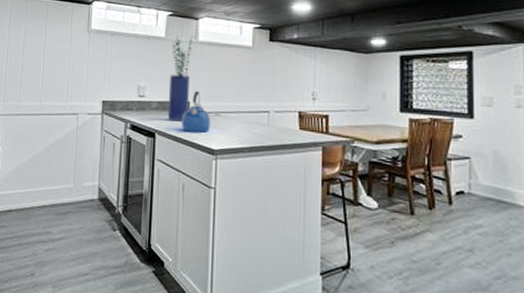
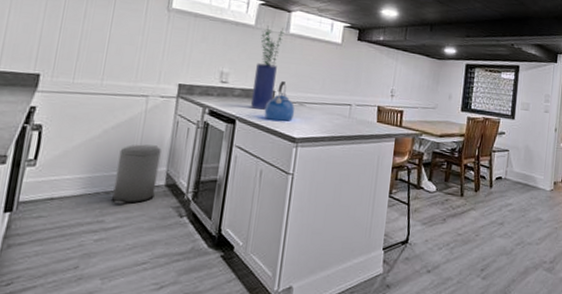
pedal bin: none [56,159,93,217] -> present [112,144,162,205]

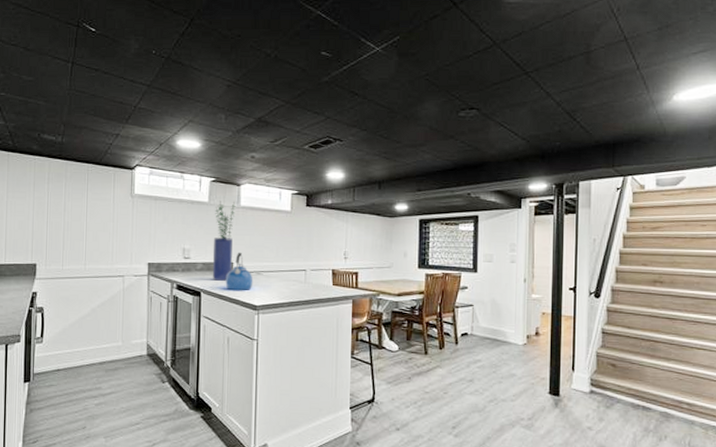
pedal bin: present [112,144,162,205] -> none [105,319,140,373]

